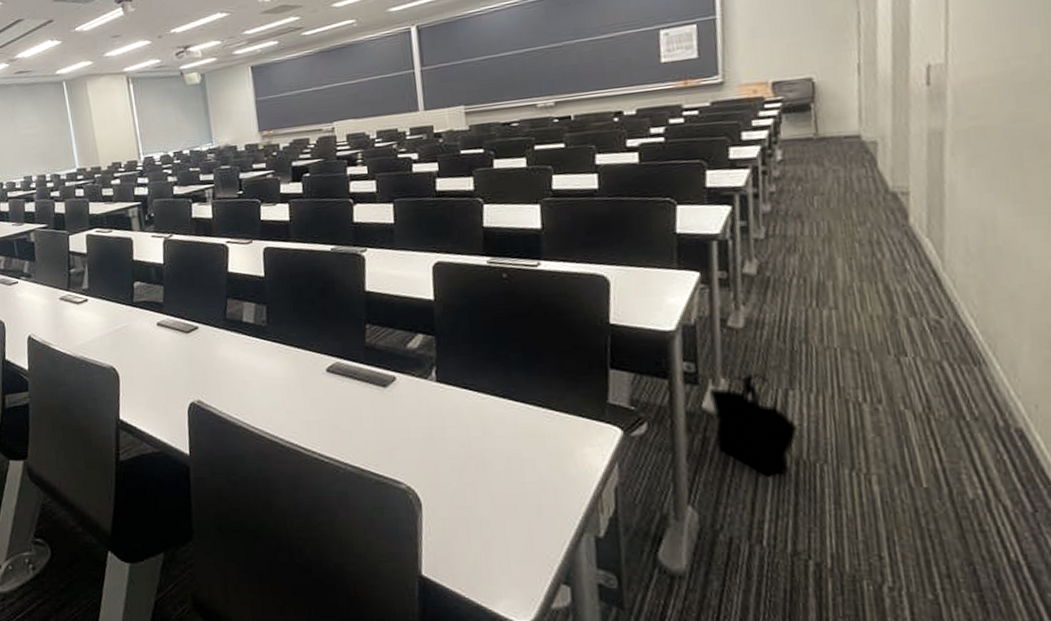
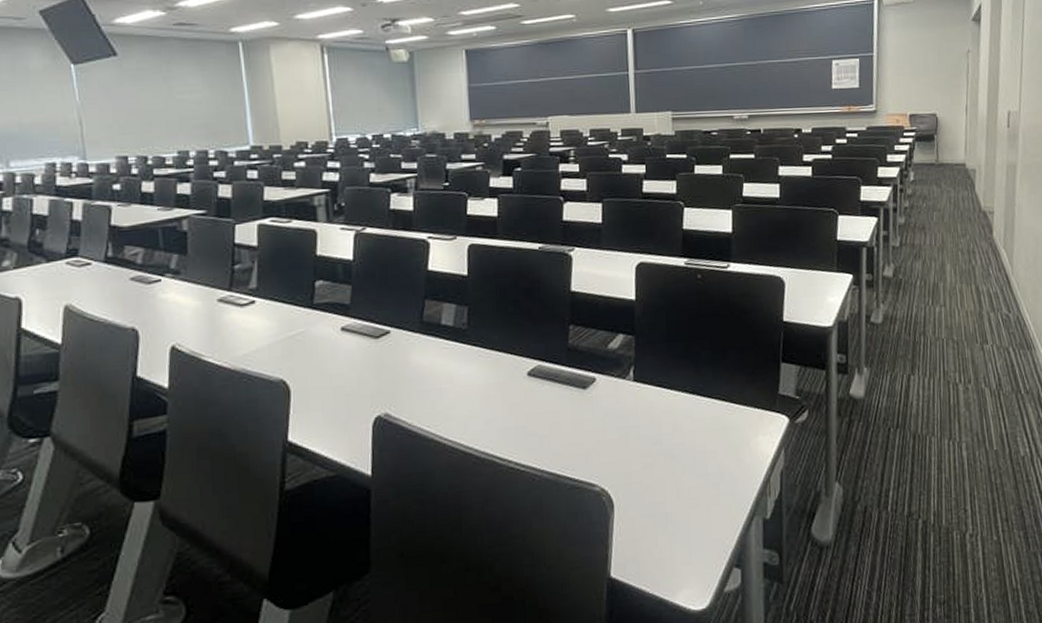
tote bag: present [707,374,798,477] -> none [854,362,915,451]

